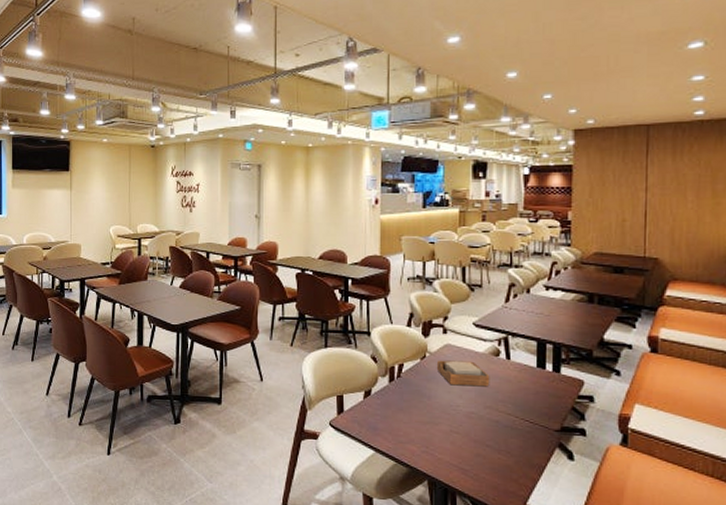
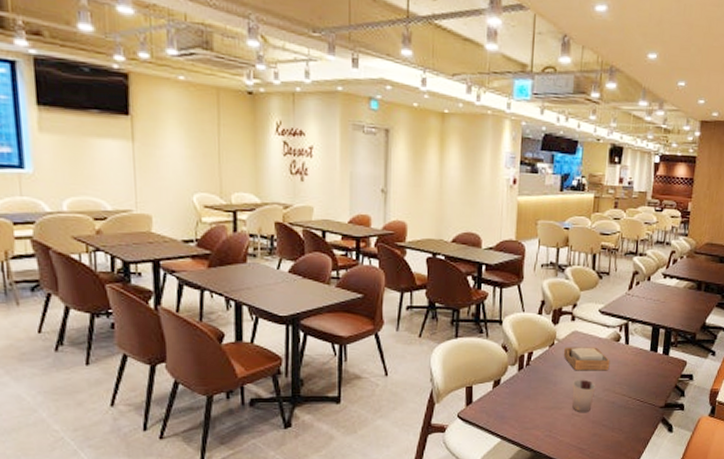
cup: none [449,394,476,431] -> present [572,379,596,413]

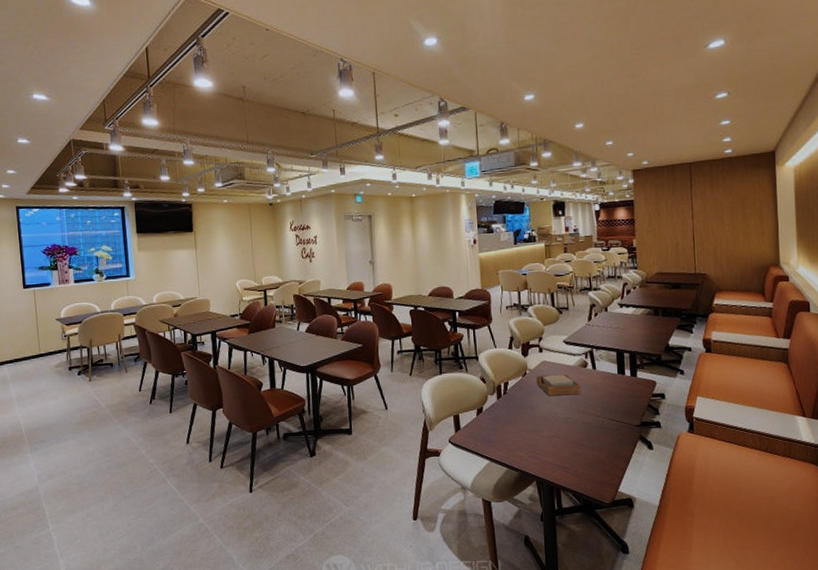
cup: present [572,379,596,413] -> none [548,403,571,434]

